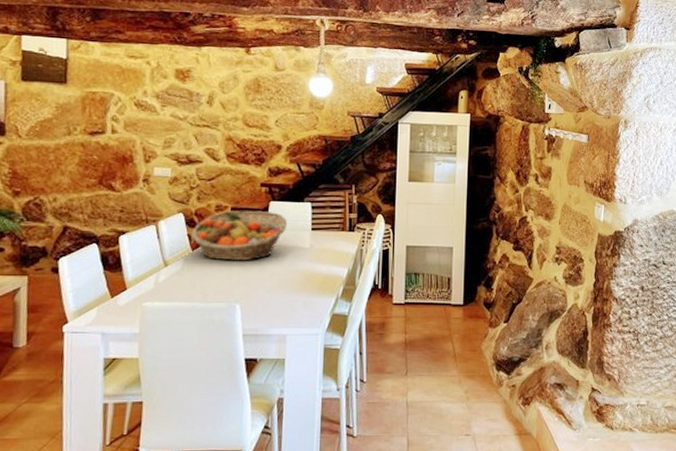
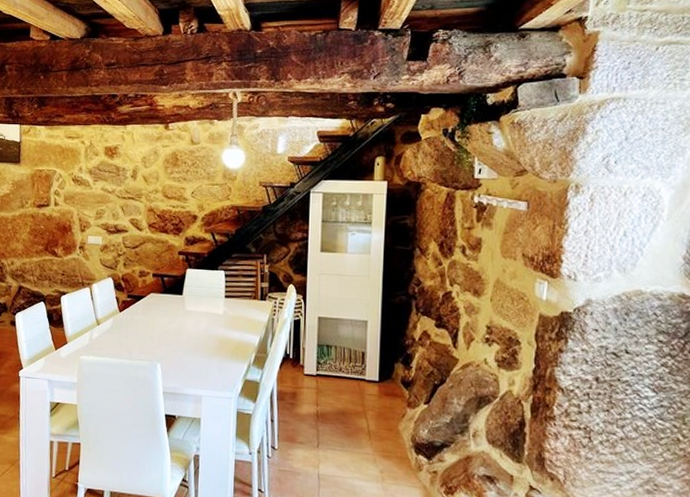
fruit basket: present [190,210,288,261] -> none [118,276,203,324]

